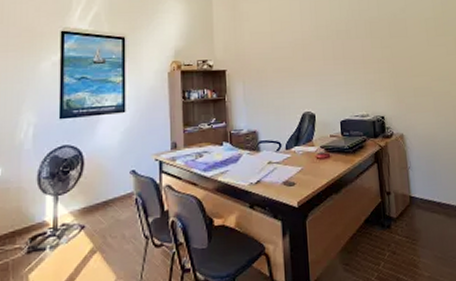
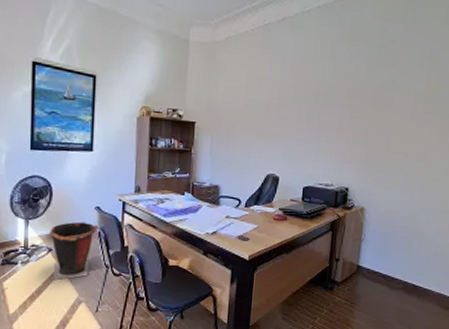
waste bin: none [82,188,133,262] -> present [50,221,97,280]

